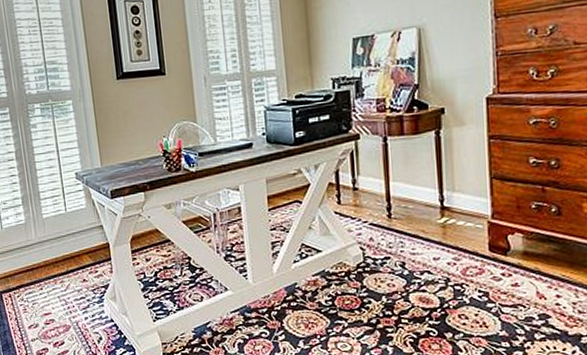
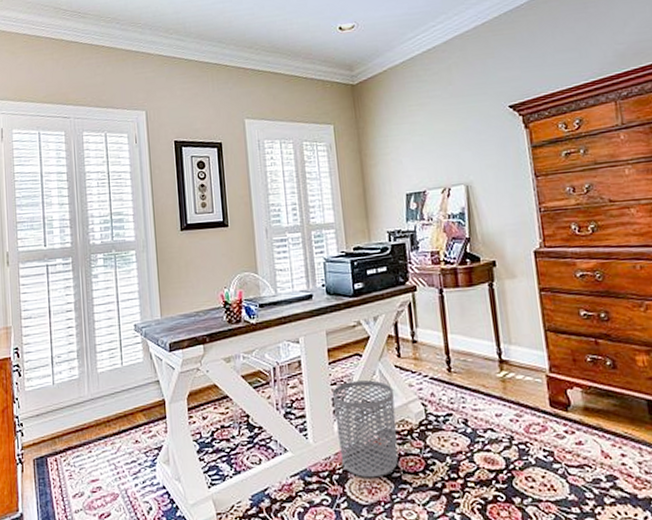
waste bin: none [271,226,335,314] -> present [332,380,399,478]

